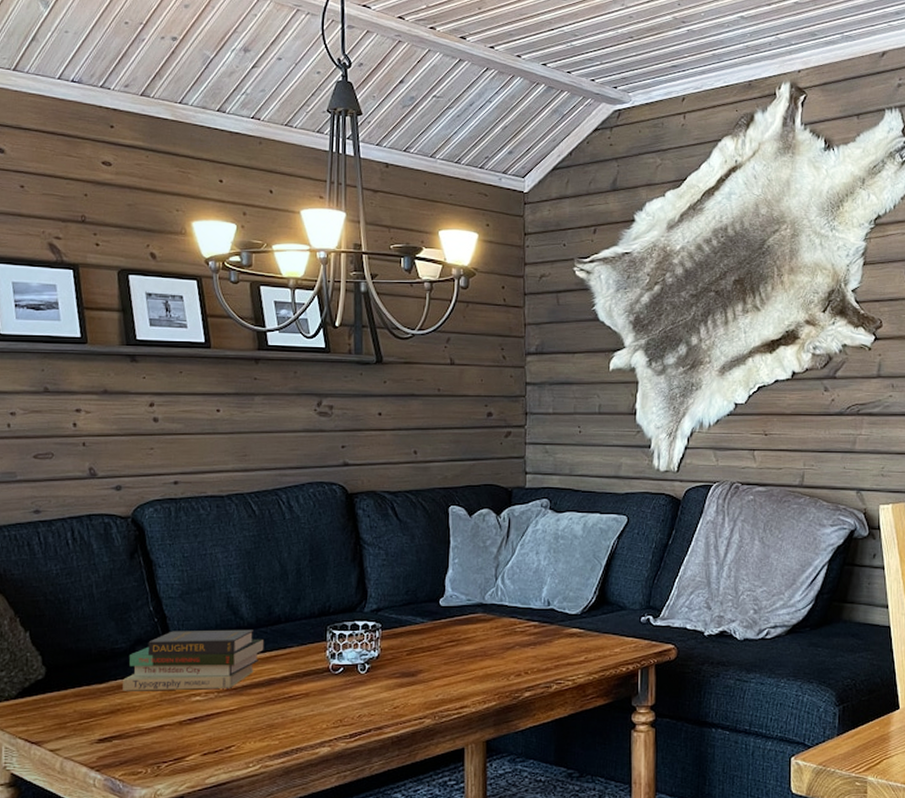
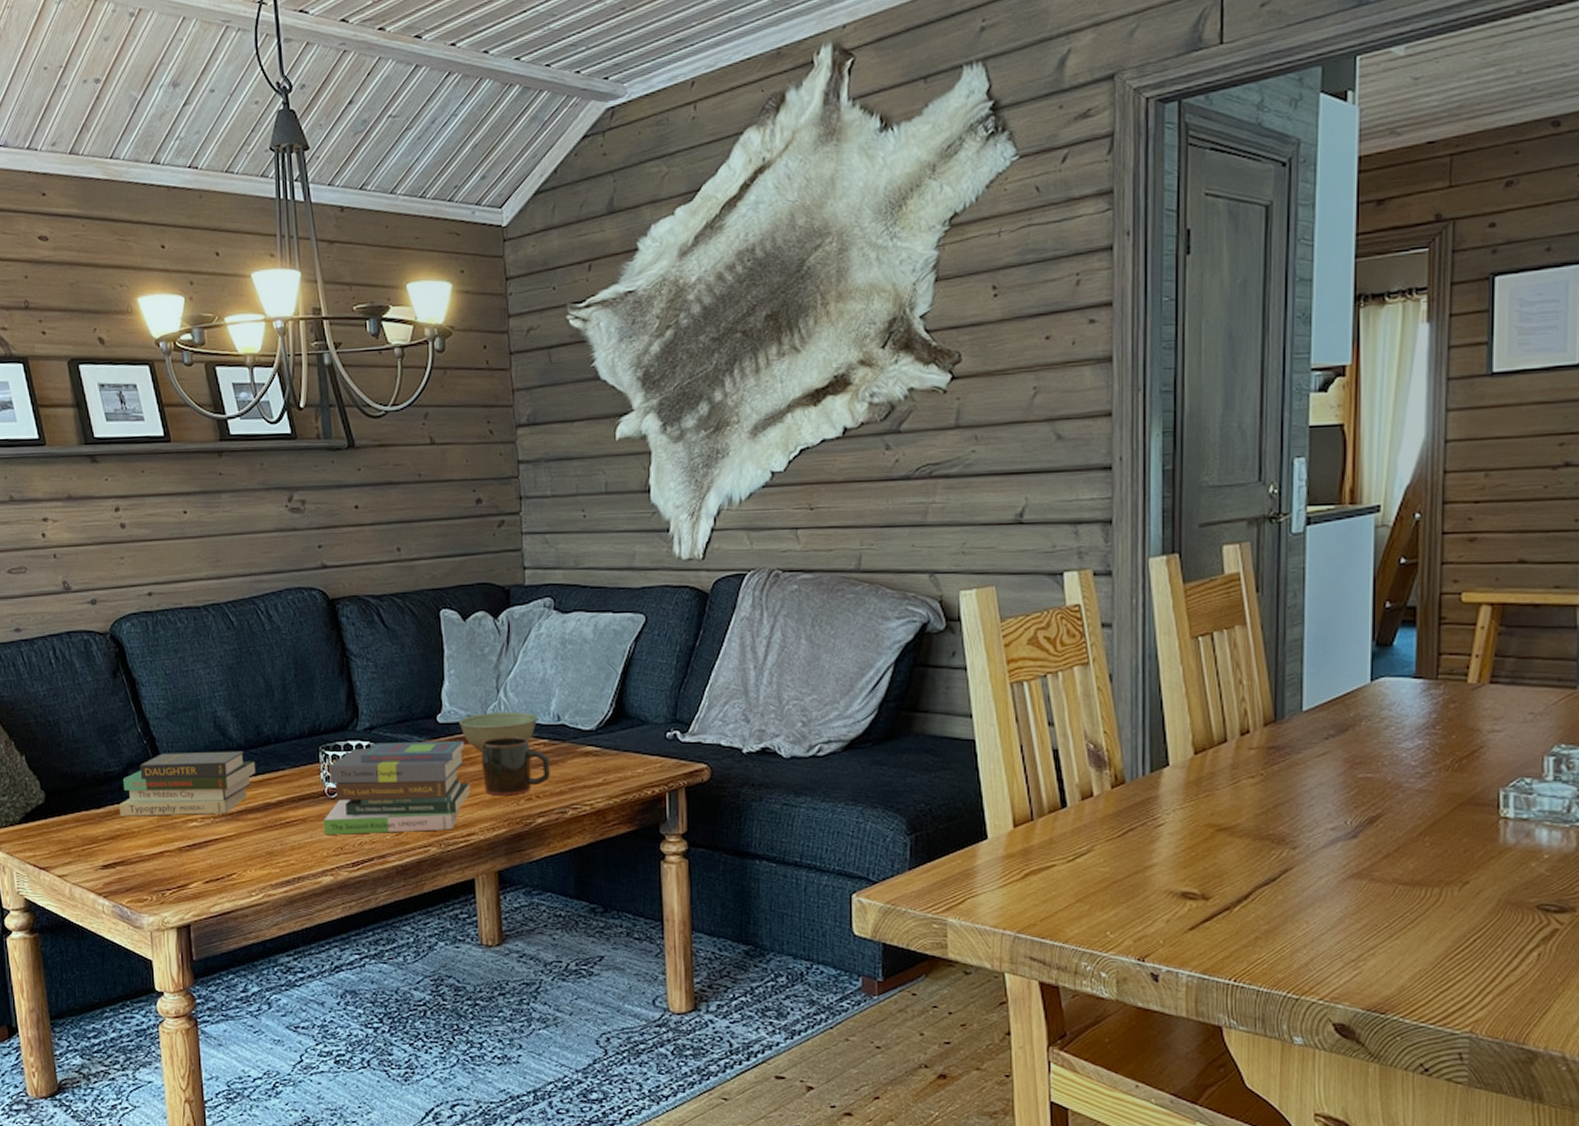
books: none [325,622,466,708] -> present [323,740,471,835]
bowl: none [459,597,531,633] -> present [458,712,538,753]
mug: none [478,619,539,672] -> present [482,737,550,796]

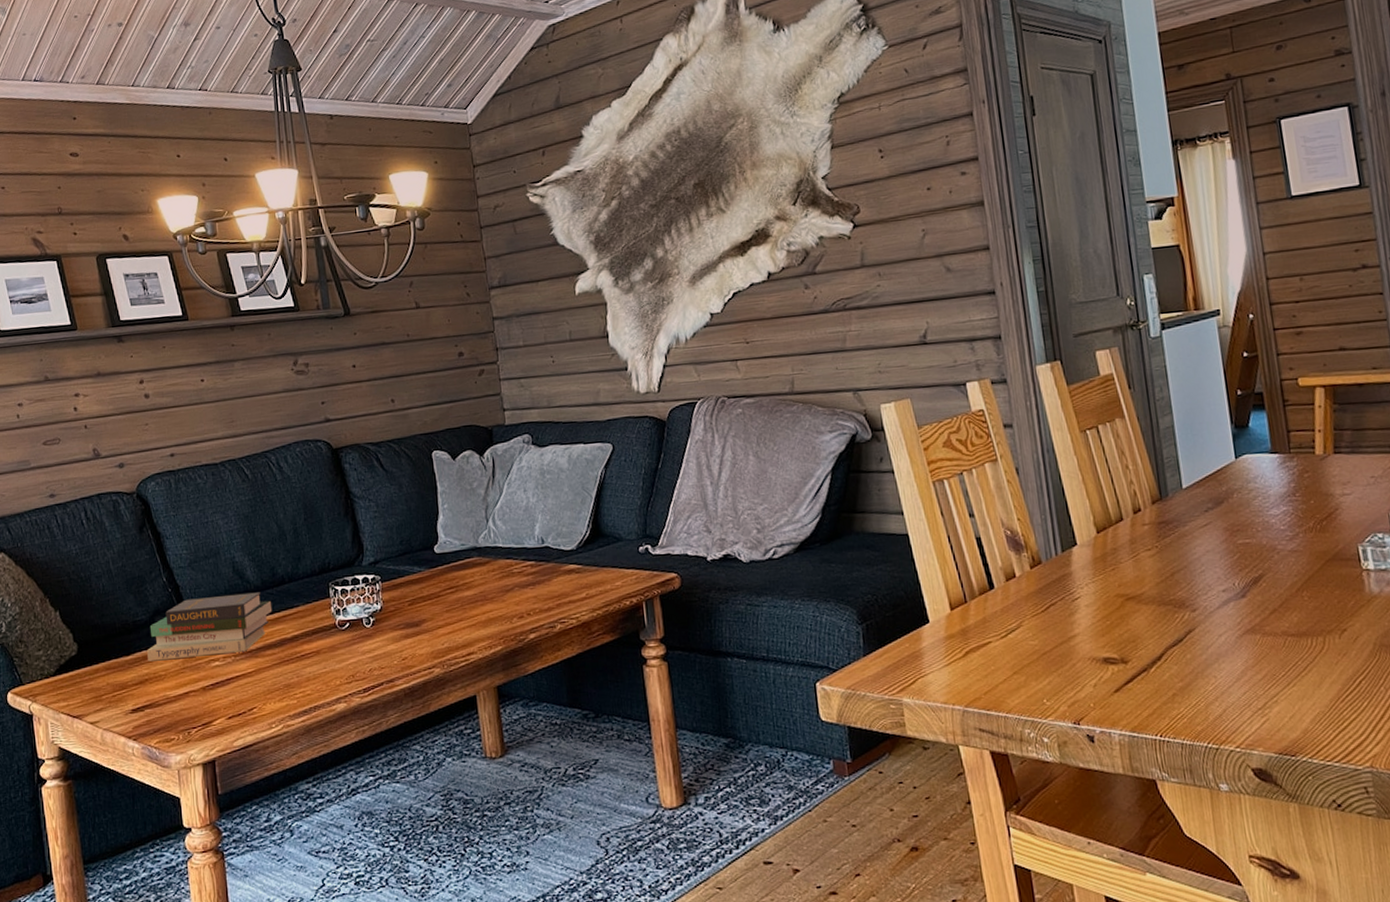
books: present [323,740,471,835] -> none [335,567,468,664]
bowl: present [458,712,538,753] -> none [453,538,525,578]
mug: present [482,737,550,796] -> none [475,560,538,616]

